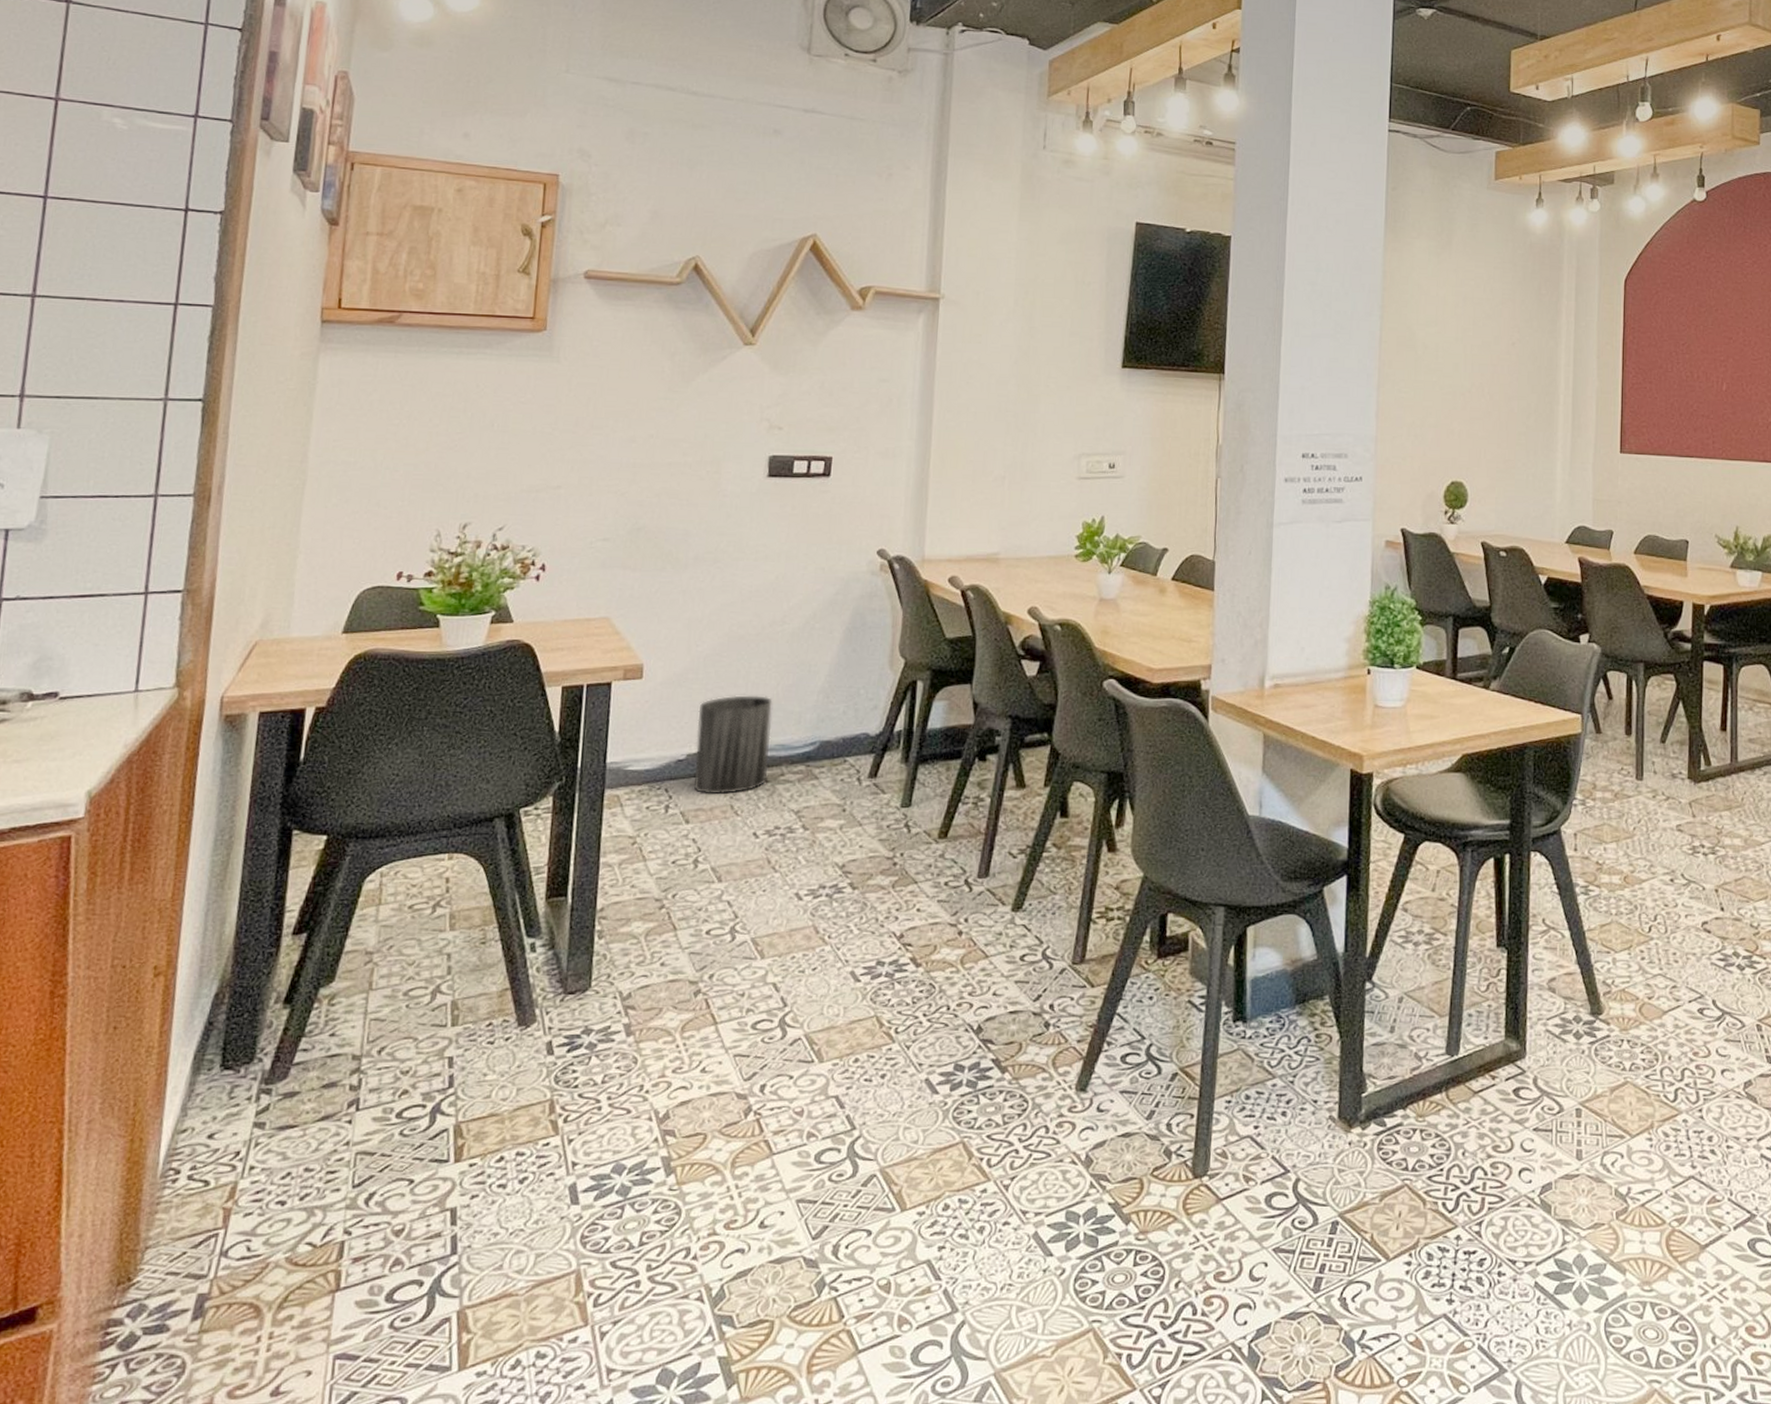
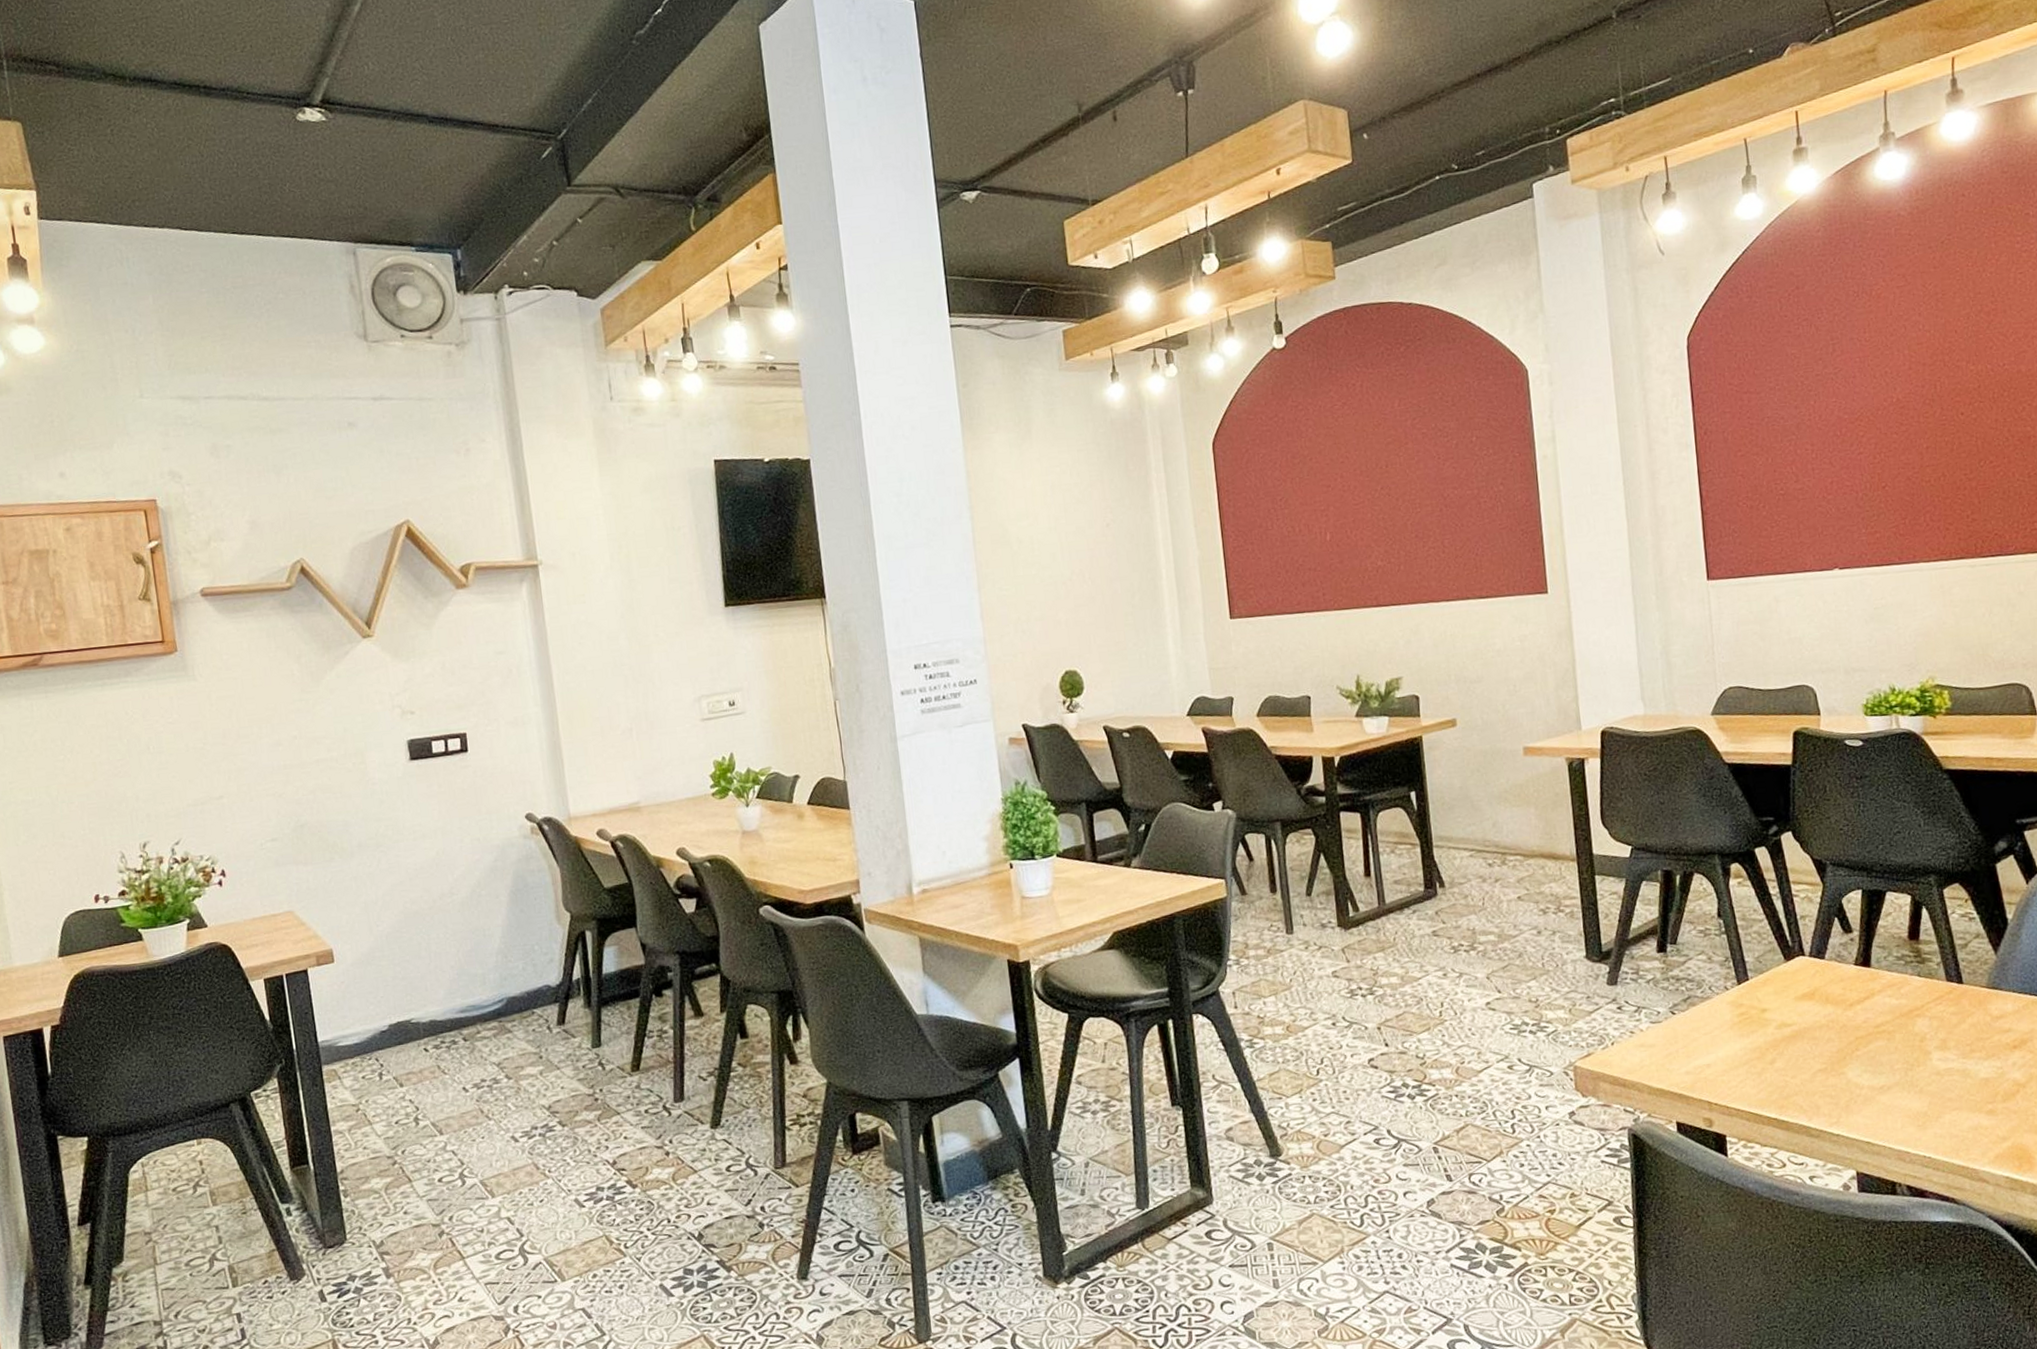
trash can: present [694,695,773,795] -> none [391,963,465,1059]

